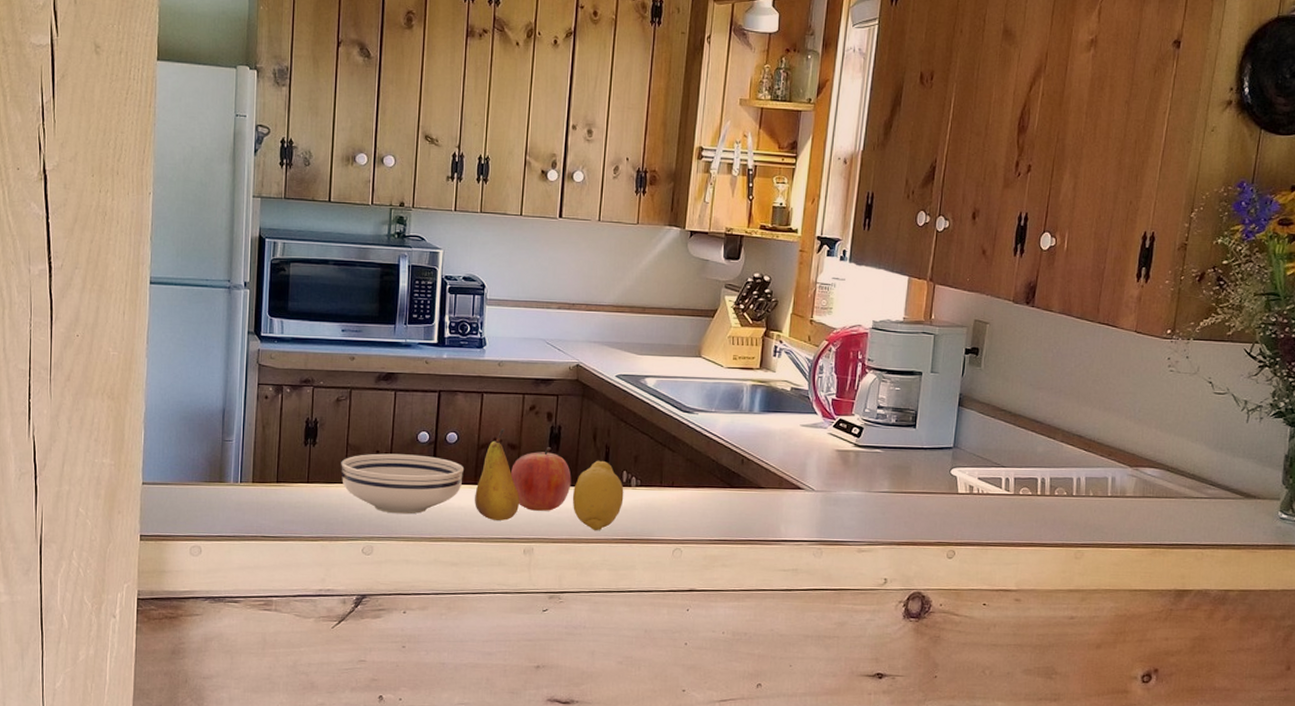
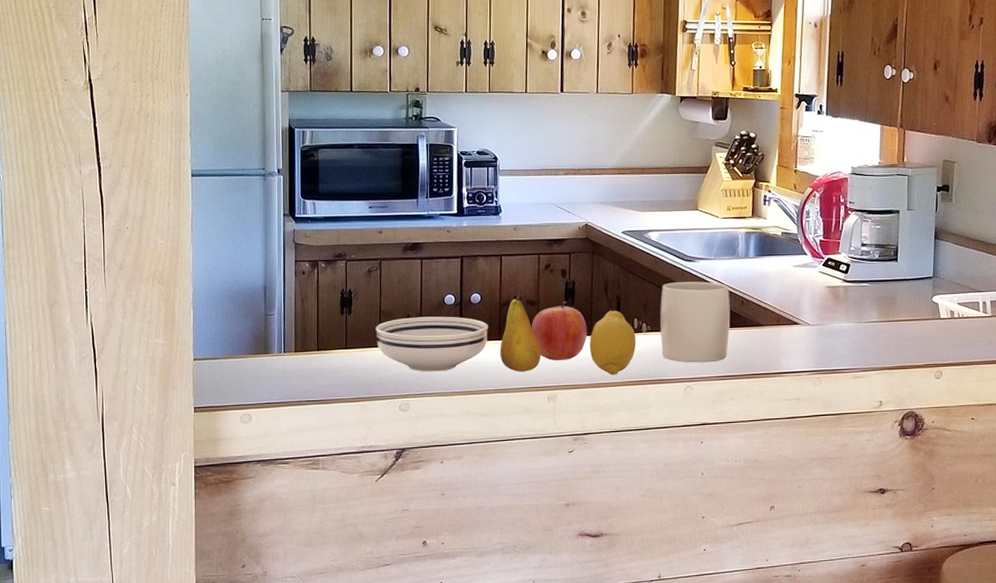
mug: none [650,434,729,524] -> present [659,281,731,363]

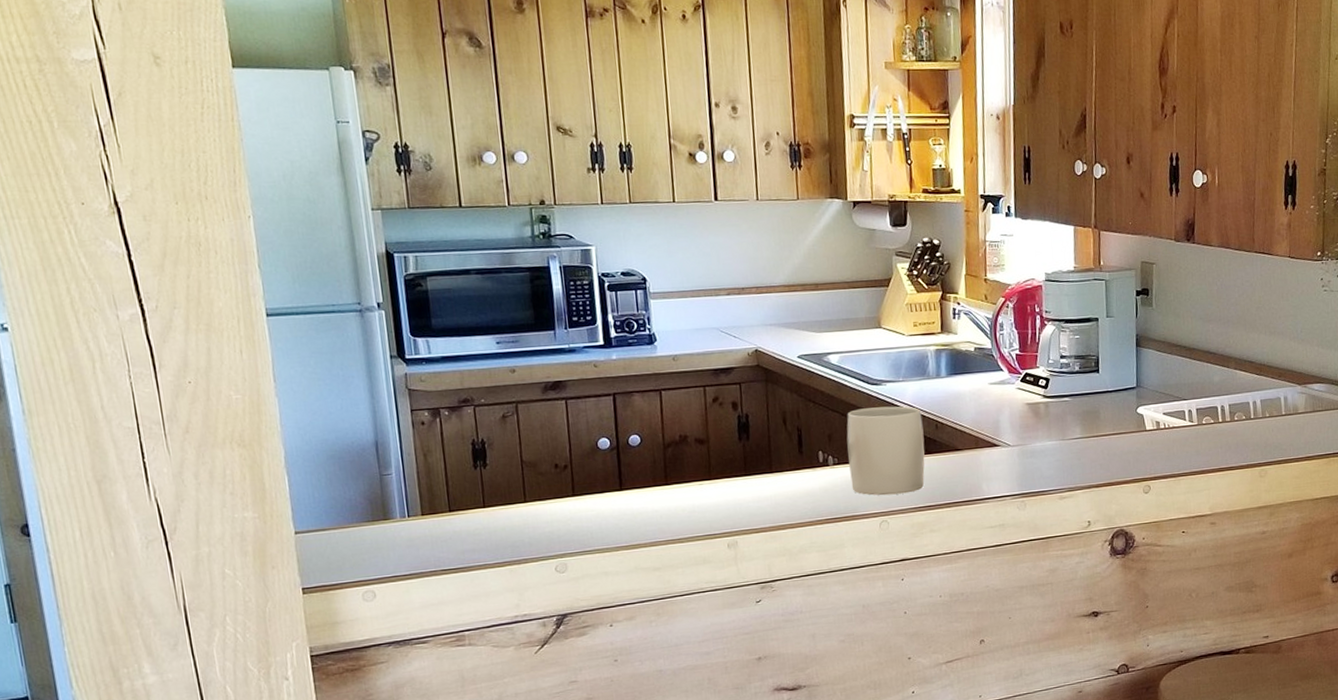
bowl: present [375,316,489,372] -> none [518,462,653,527]
fruit: present [500,287,542,372] -> none [667,424,717,519]
fruit: present [531,301,588,360] -> none [702,437,767,504]
fruit: present [589,310,636,375] -> none [770,443,823,514]

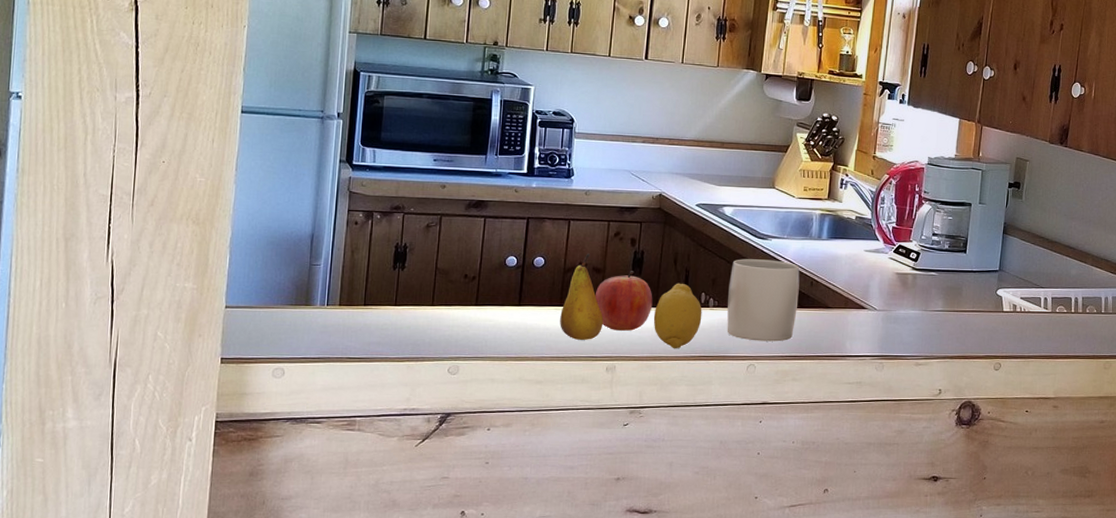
fruit: none [667,424,717,519] -> present [560,253,604,340]
fruit: none [702,437,767,504] -> present [594,271,653,331]
fruit: none [770,443,823,514] -> present [653,283,702,348]

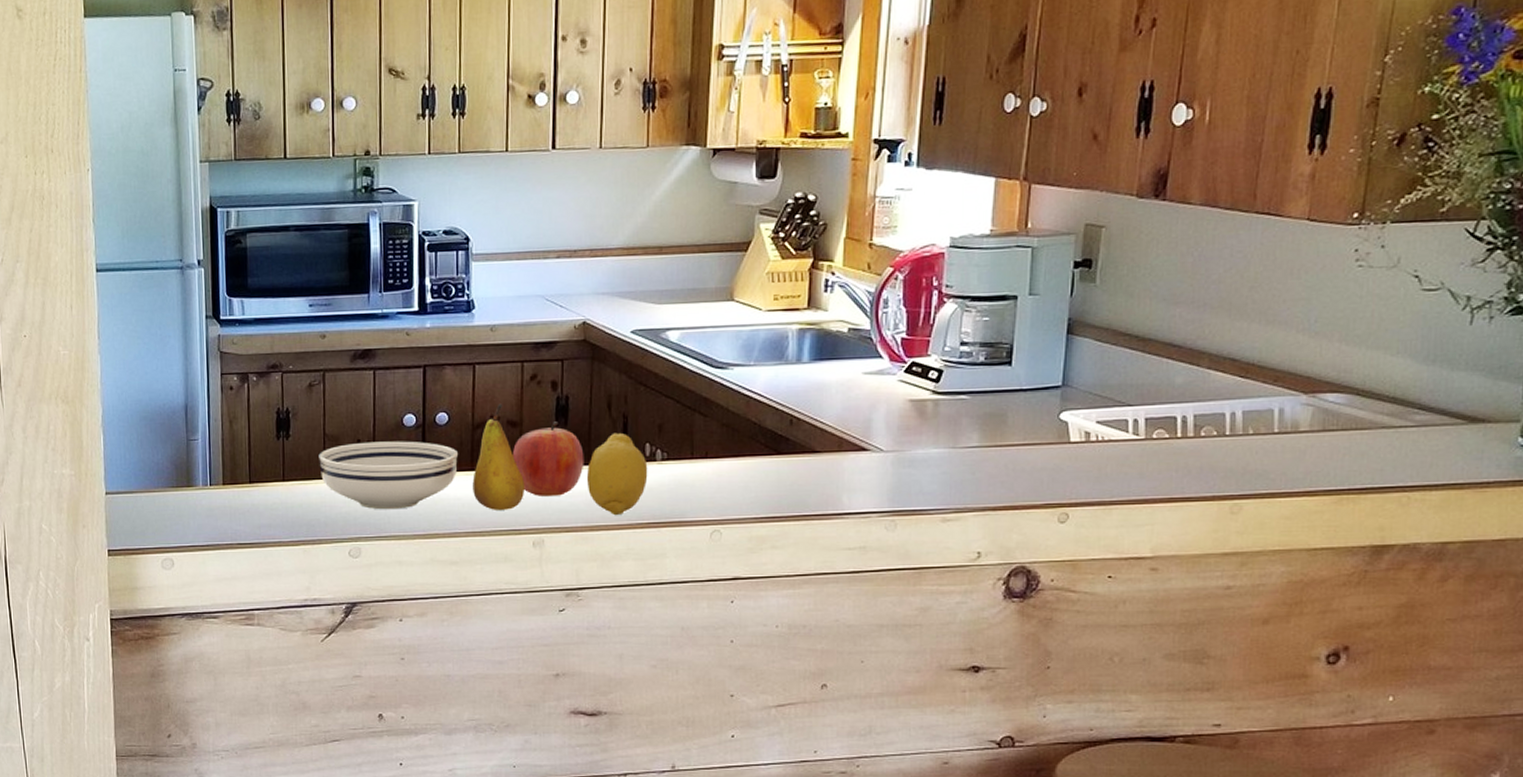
bowl: none [429,277,551,335] -> present [319,441,459,510]
mug: present [727,259,800,342] -> none [679,394,774,501]

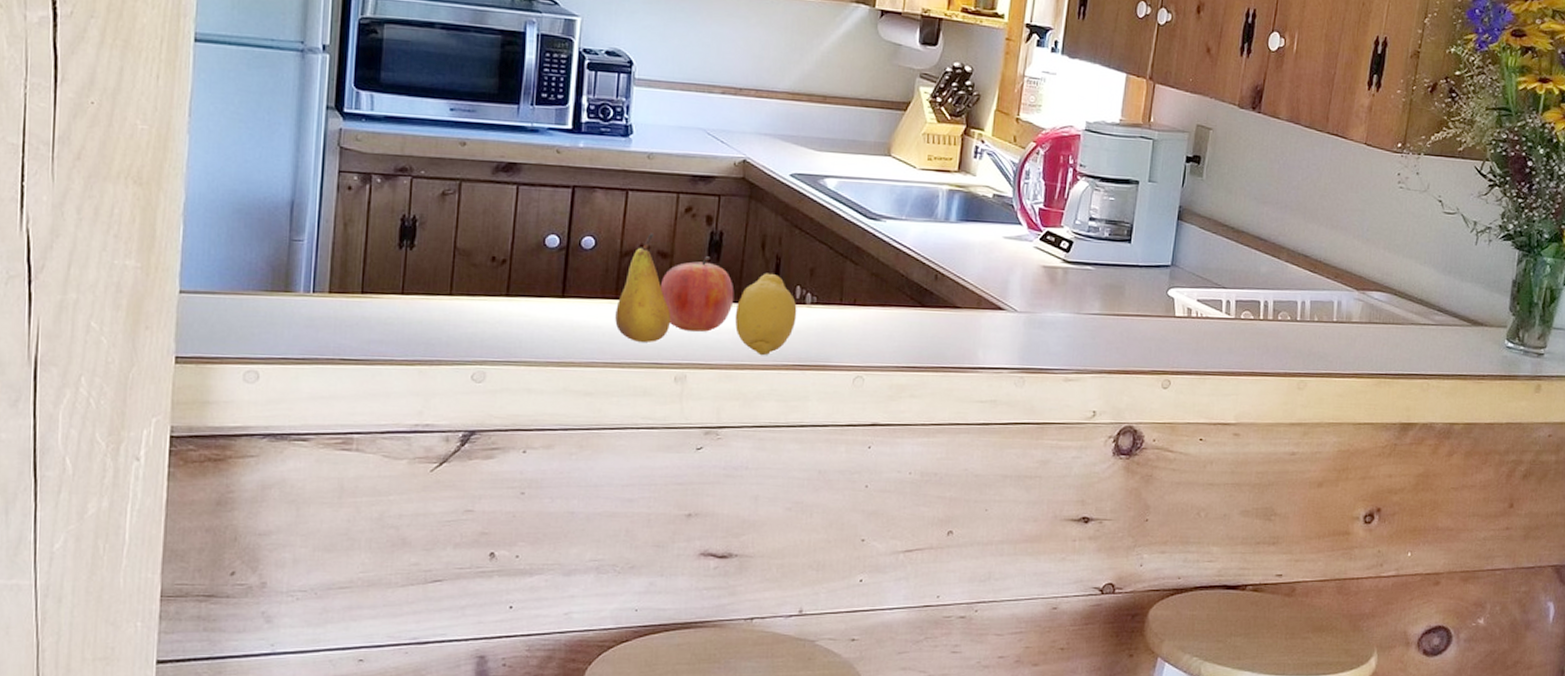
bowl: present [319,441,459,510] -> none [446,259,604,334]

